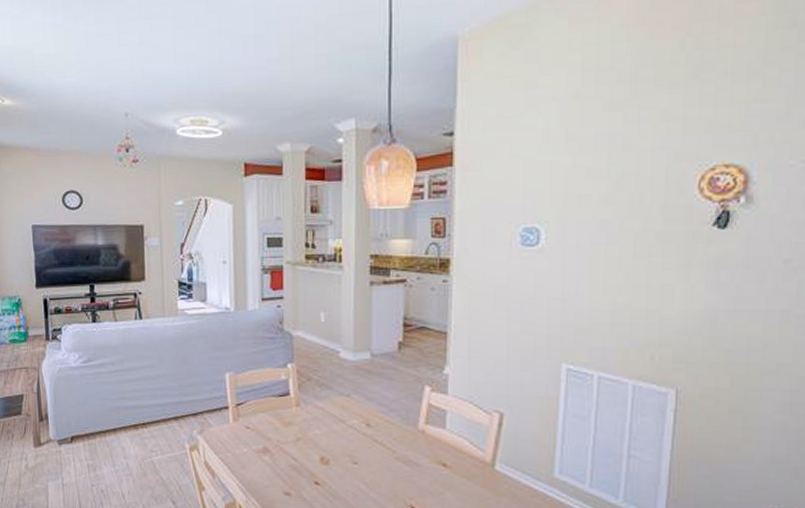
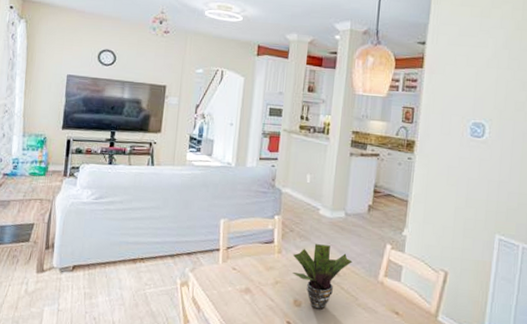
potted plant: none [313,392,385,466] -> present [292,244,353,309]

